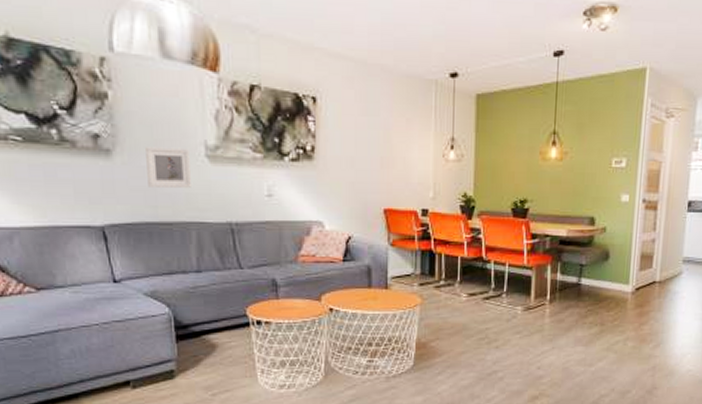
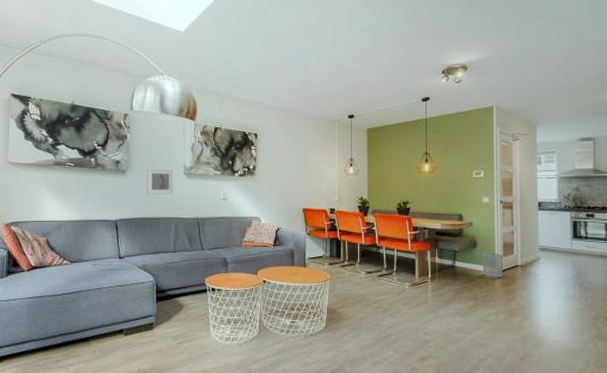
wastebasket: none [613,266,640,297] -> present [483,252,504,277]

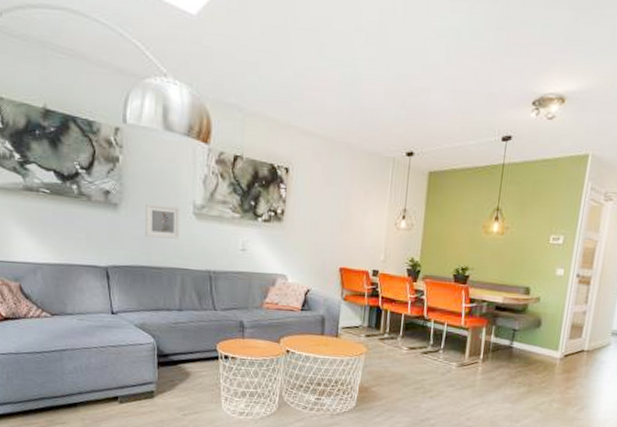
wastebasket: present [483,252,504,277] -> none [543,333,570,363]

